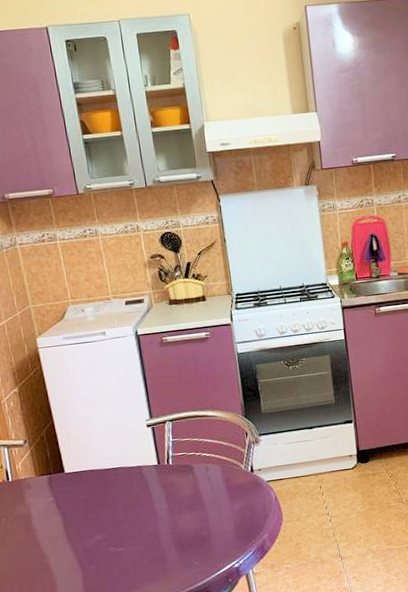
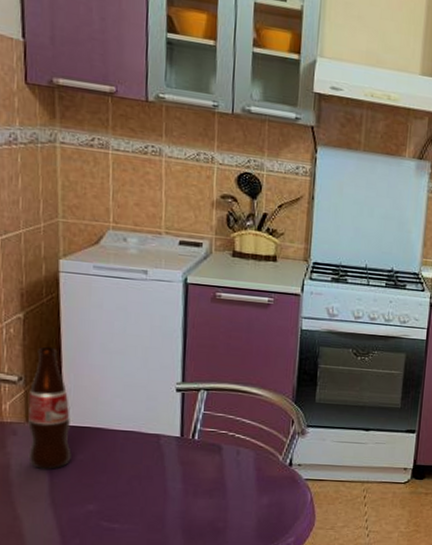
bottle: none [34,410,76,513] -> present [28,346,72,469]

